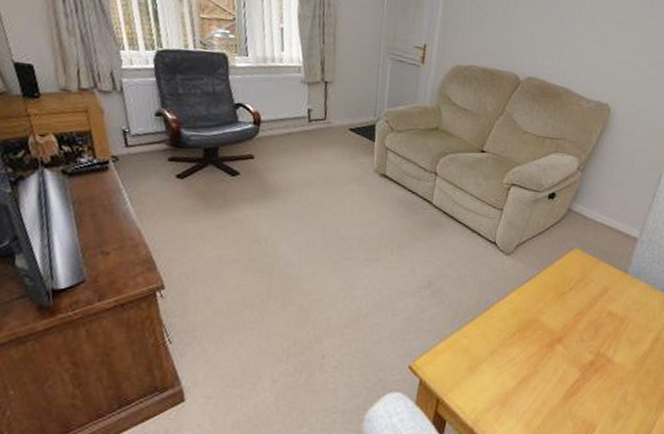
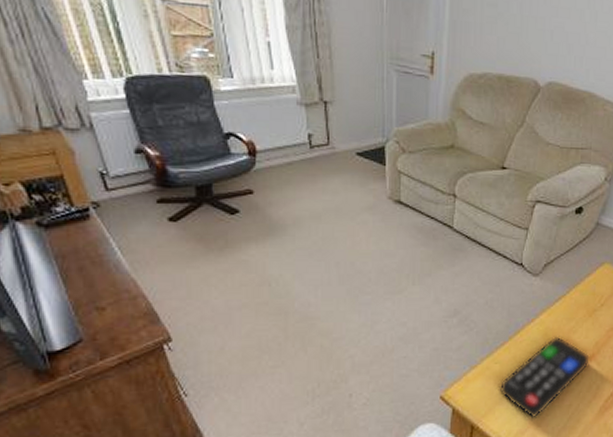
remote control: none [466,315,557,397] -> present [499,336,590,419]

